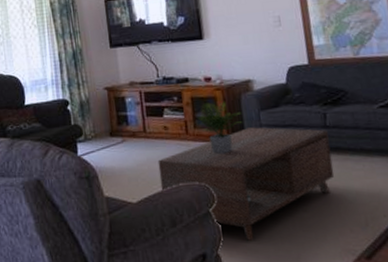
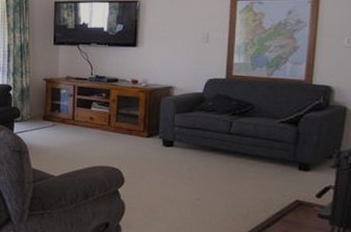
coffee table: present [157,101,335,241] -> none [80,101,230,217]

